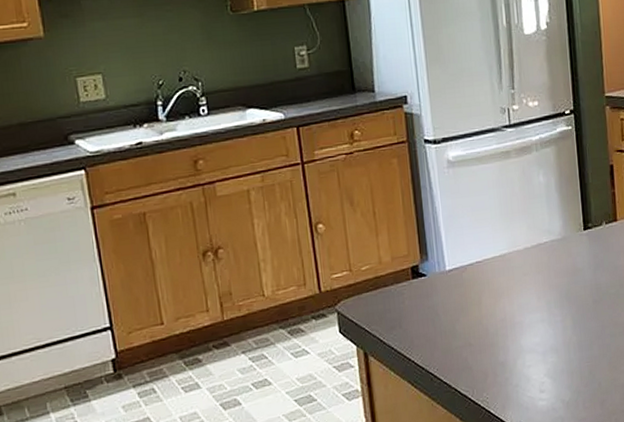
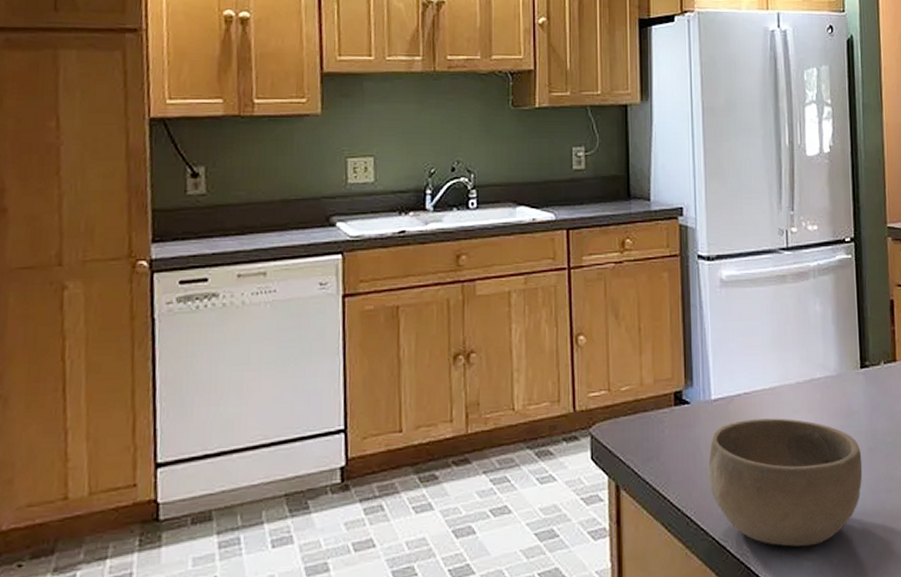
bowl: none [447,281,589,391] -> present [708,418,863,547]

